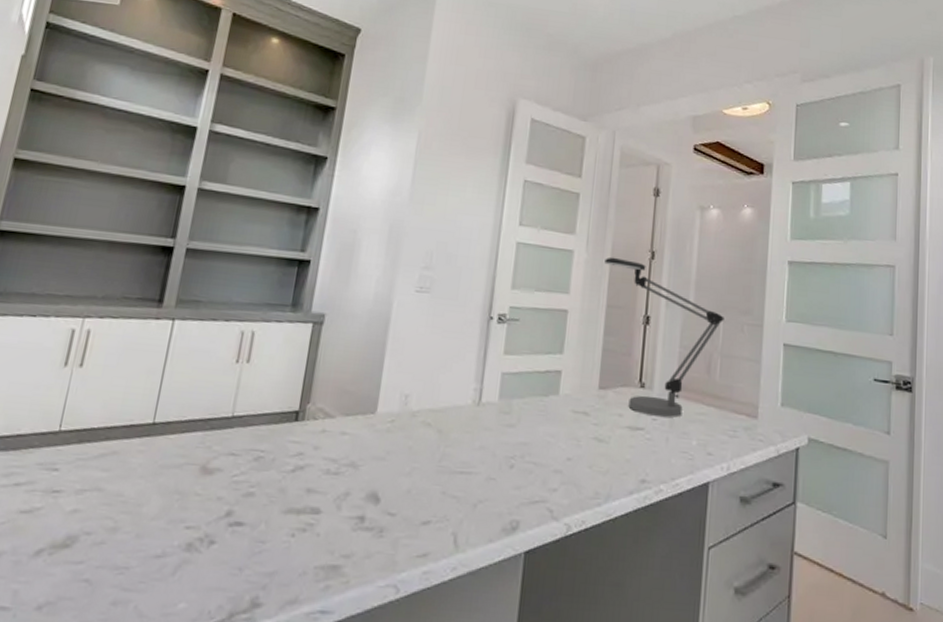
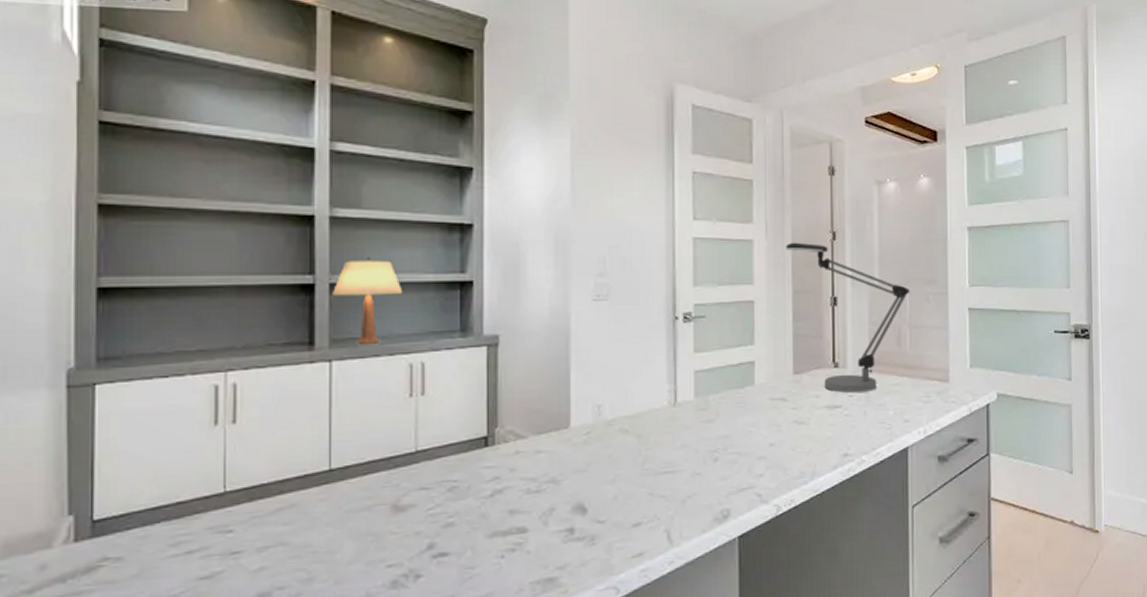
table lamp: none [186,228,248,310] -> present [331,257,403,346]

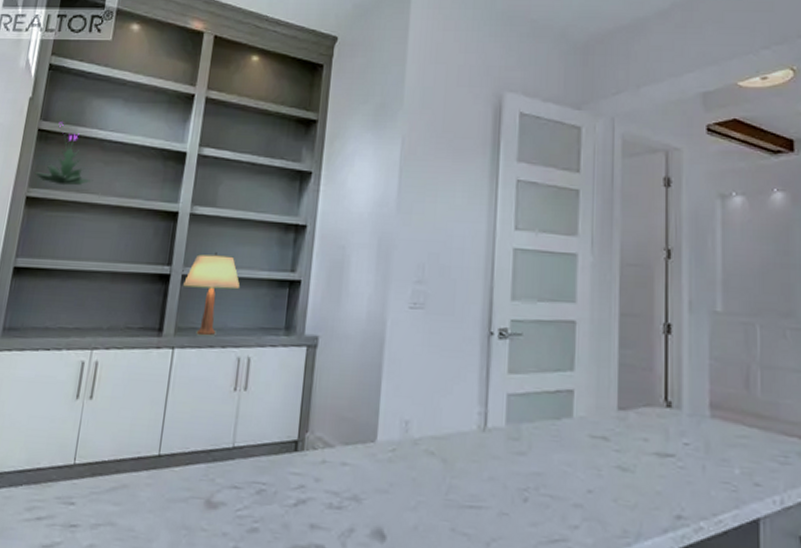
plant: none [105,112,192,190] -> present [34,122,93,186]
desk lamp: present [786,242,910,393] -> none [613,258,761,442]

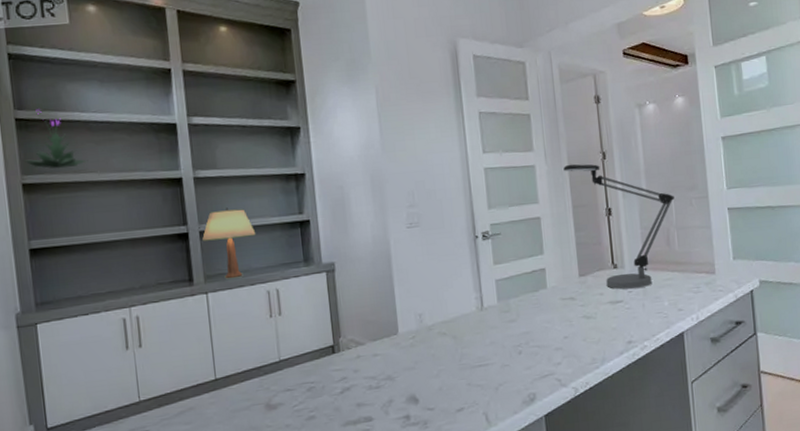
desk lamp: none [613,258,761,442] -> present [563,164,674,290]

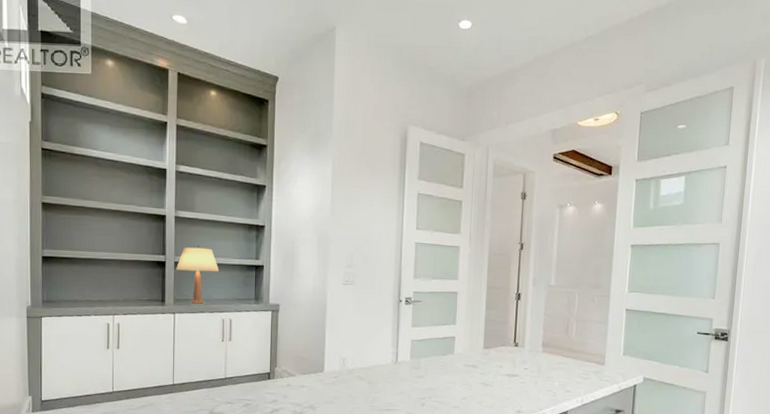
plant: present [24,109,88,169] -> none [45,142,94,194]
desk lamp: present [563,164,674,290] -> none [484,250,579,367]

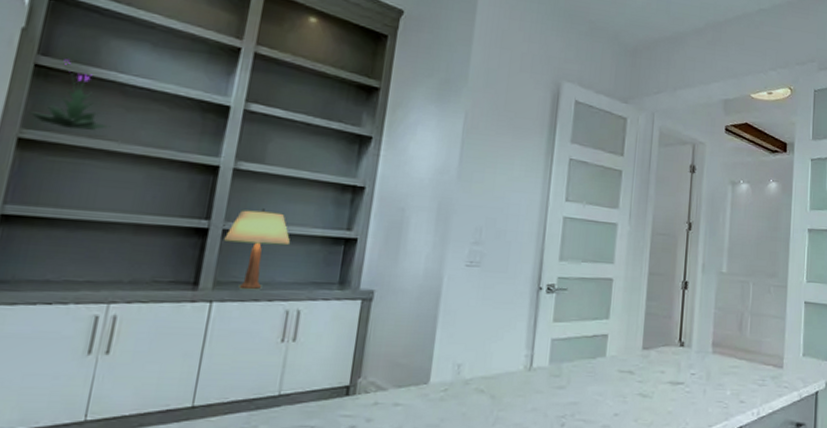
plant: none [45,142,94,194] -> present [29,59,111,130]

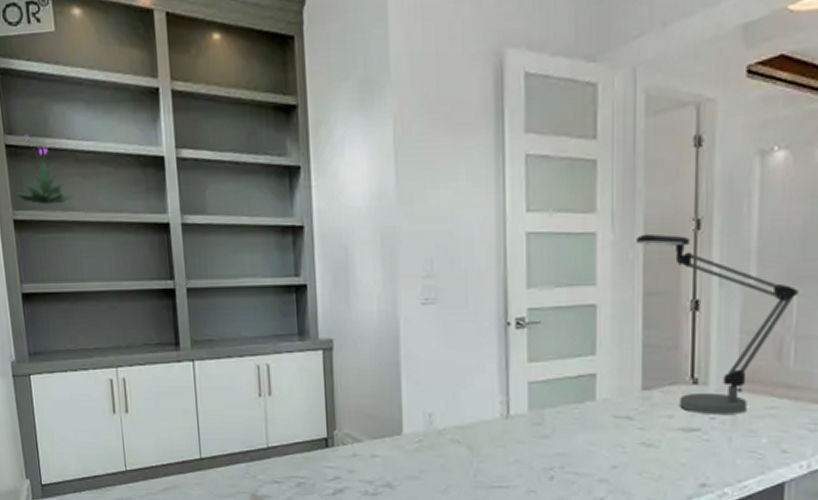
table lamp: present [222,208,291,290] -> none [189,262,247,347]
desk lamp: none [646,228,754,371] -> present [636,233,798,414]

